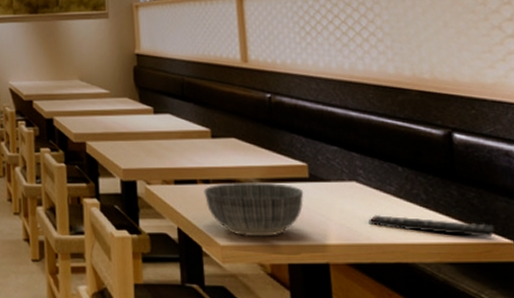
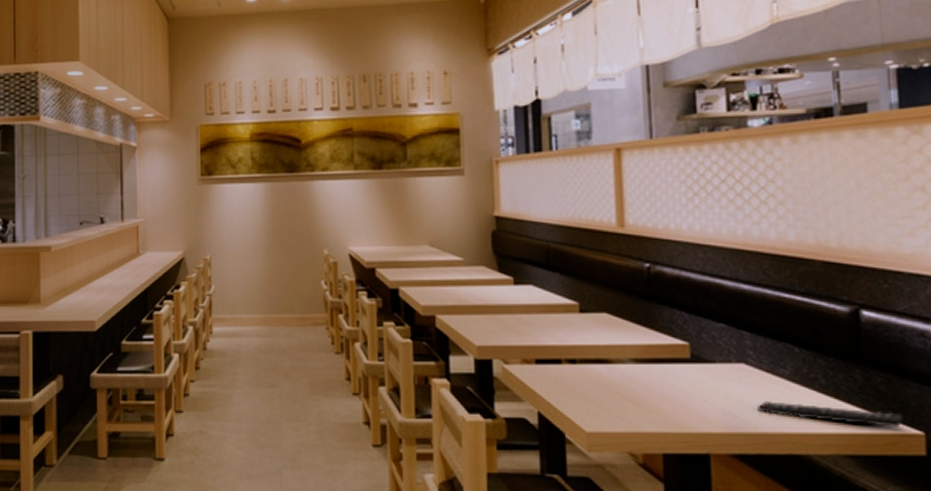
bowl: present [203,181,304,237] -> none [569,362,684,423]

